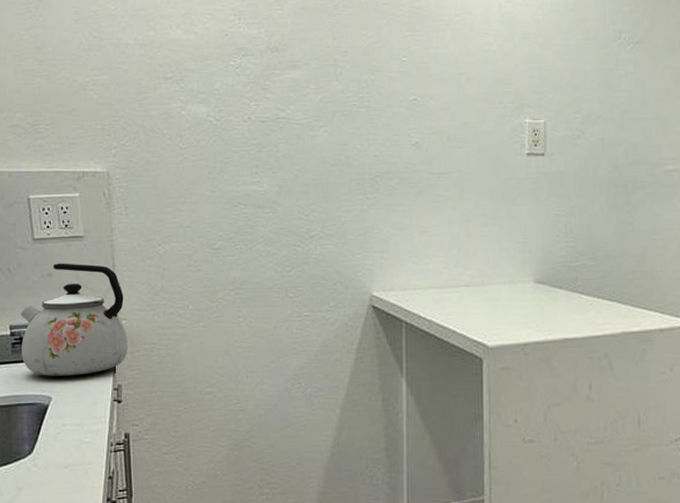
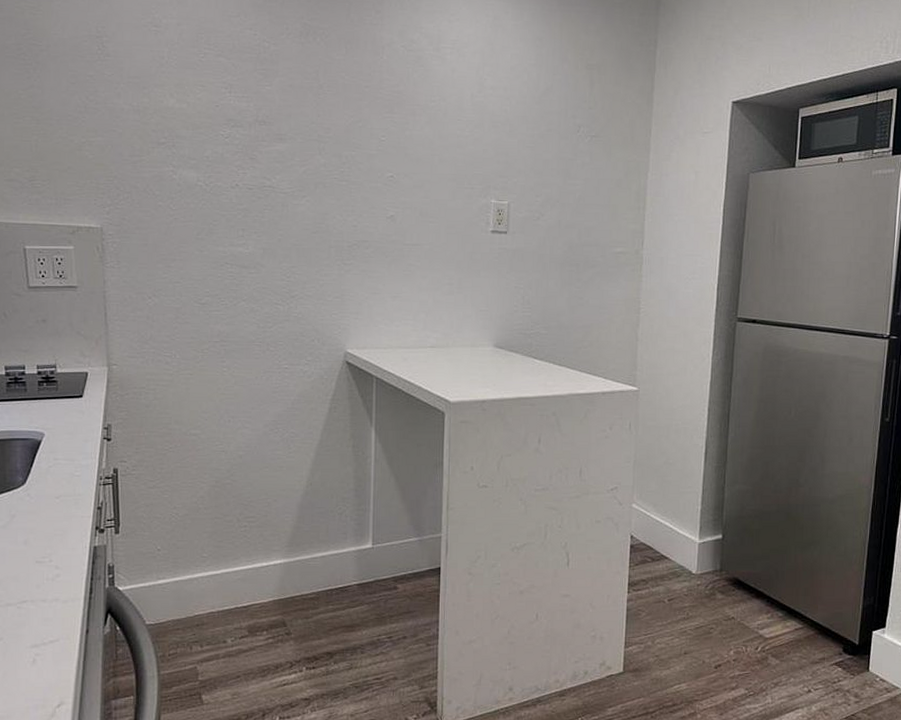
kettle: present [21,263,128,376] -> none [15,310,118,415]

